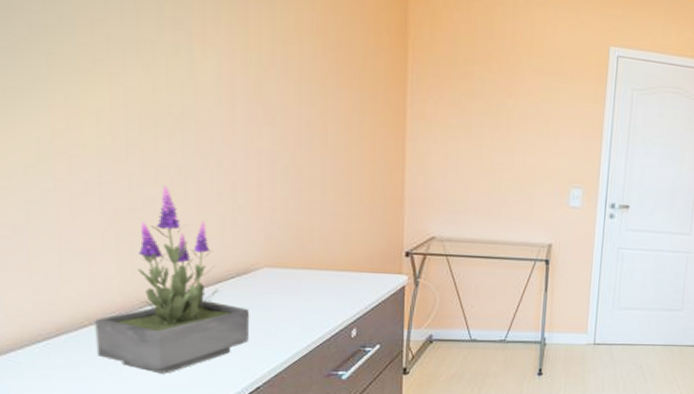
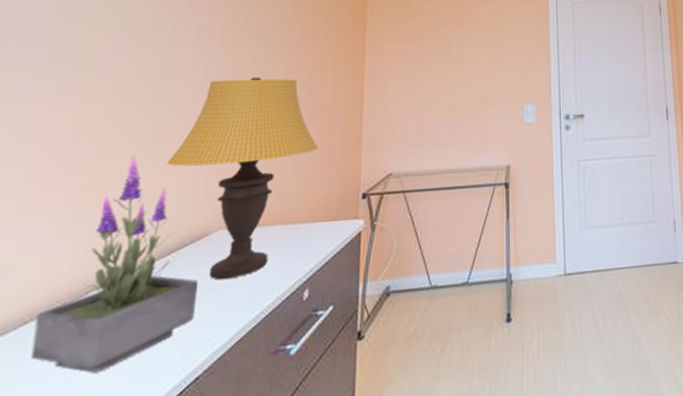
table lamp: none [202,118,359,312] -> present [167,77,318,281]

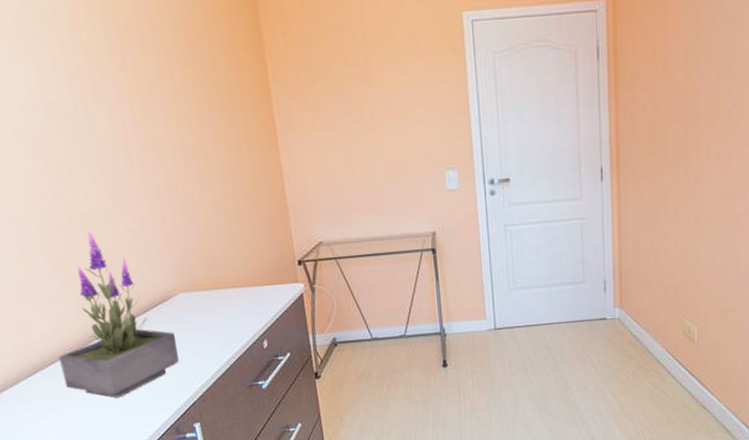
table lamp: present [167,77,318,281] -> none [119,153,249,333]

